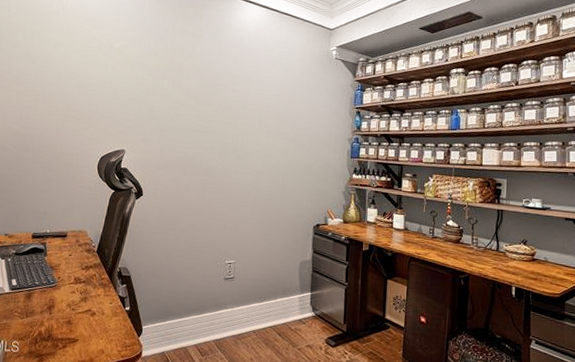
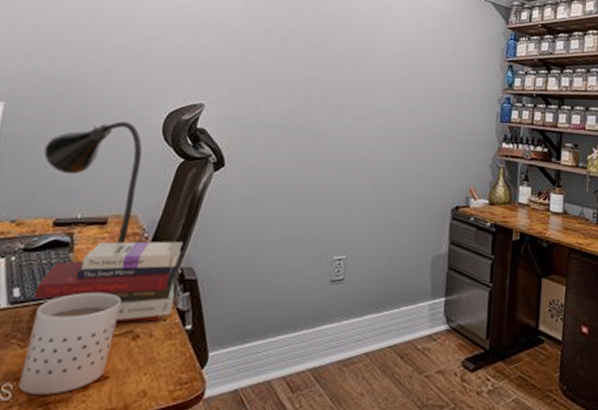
desk lamp: none [20,164,86,251] -> present [43,121,142,244]
mug: none [22,283,82,350] -> present [18,292,122,395]
books: none [26,249,119,305] -> present [34,241,184,323]

